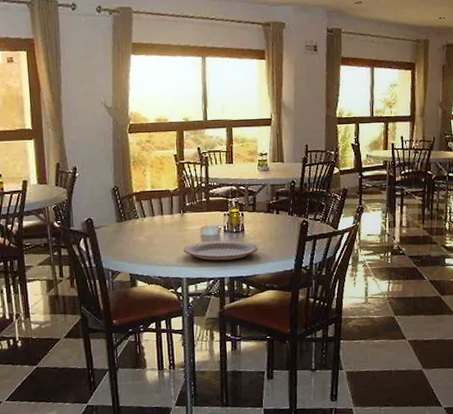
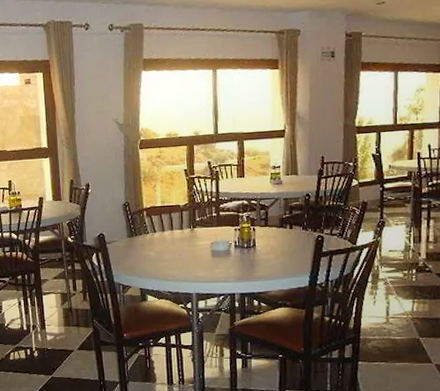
plate: present [183,240,259,261] -> none [193,256,271,277]

